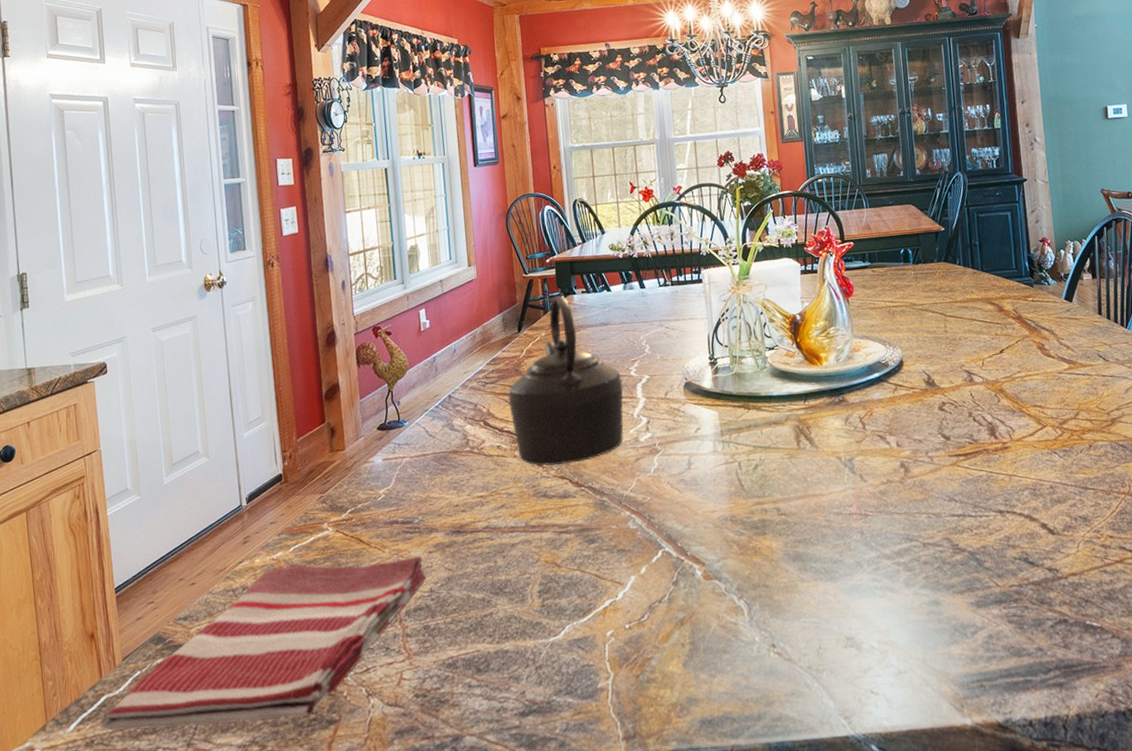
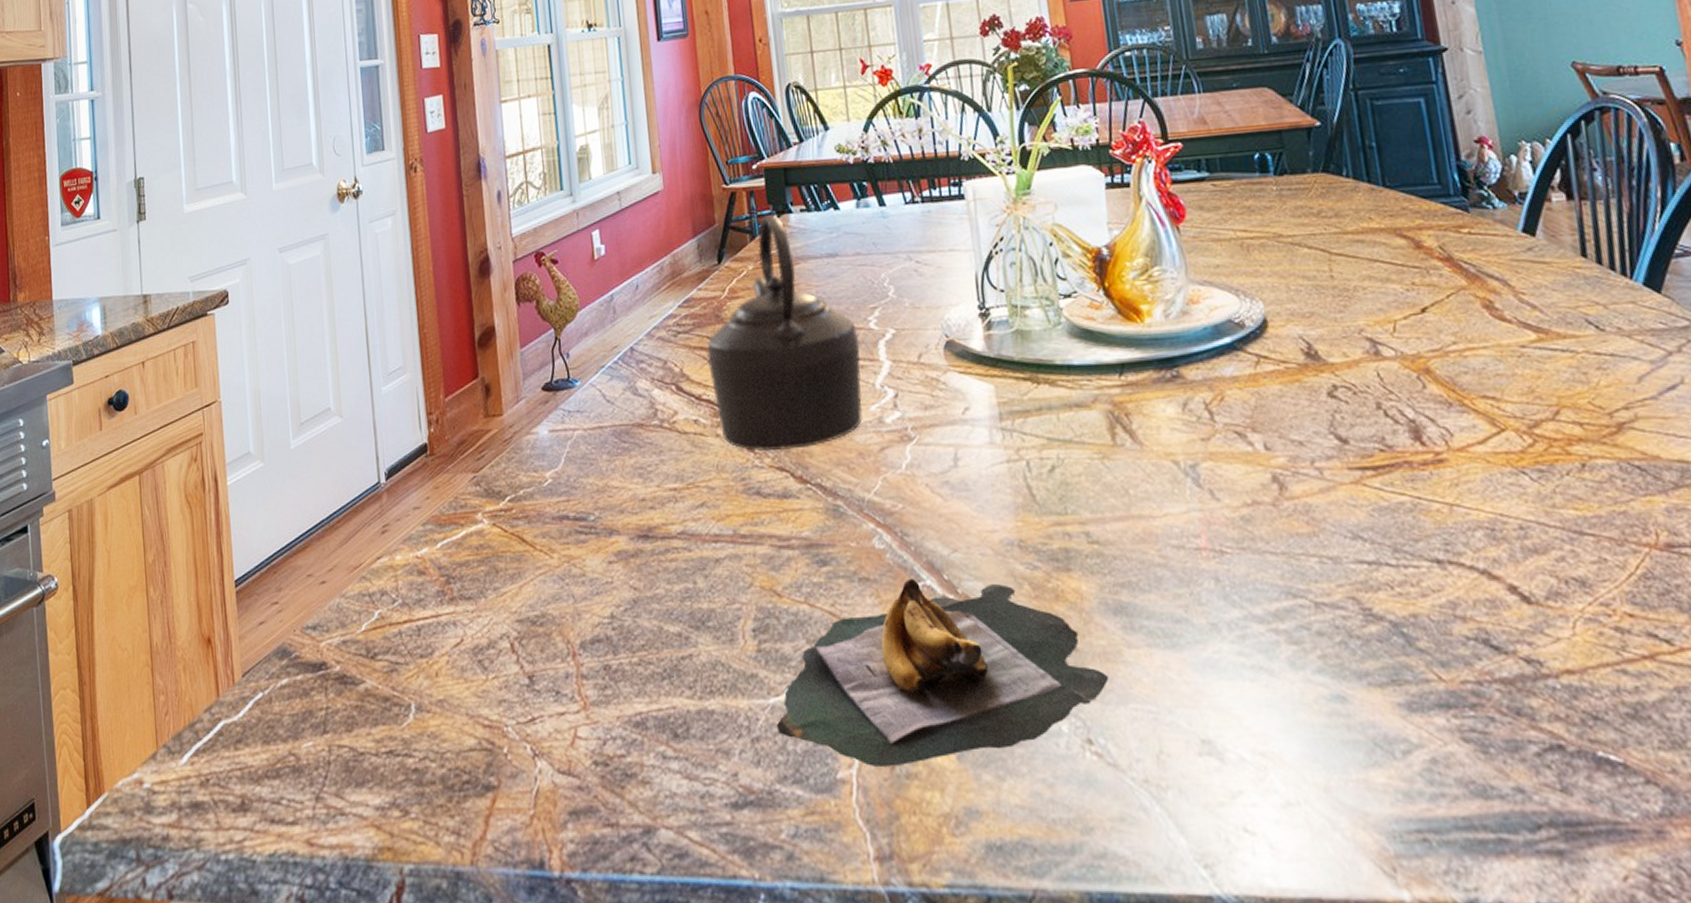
dish towel: present [100,556,427,731] -> none [217,566,607,776]
banana bunch: none [555,547,788,677] -> present [777,578,1109,767]

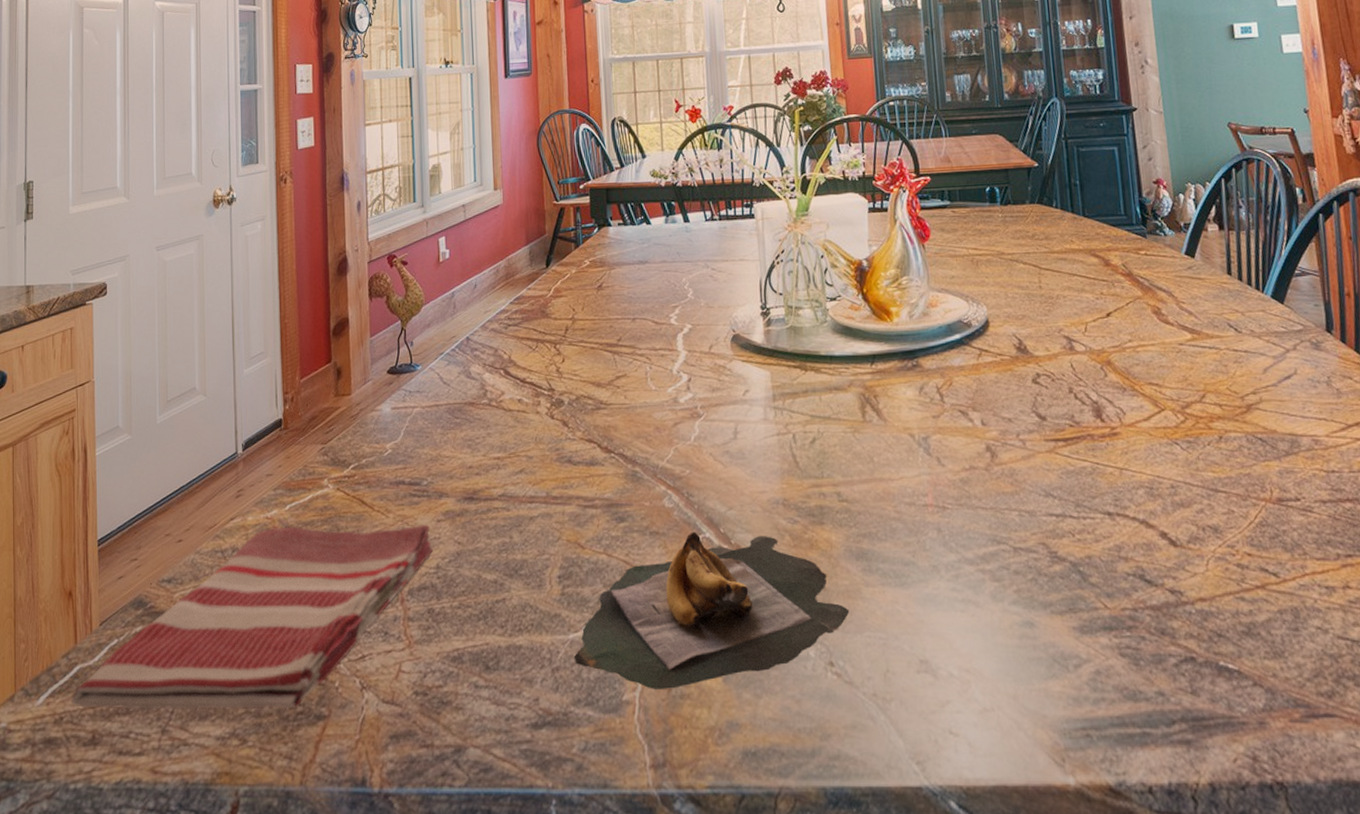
dish towel: none [217,566,607,776] -> present [71,524,434,709]
kettle: present [707,214,863,451] -> none [532,226,662,426]

